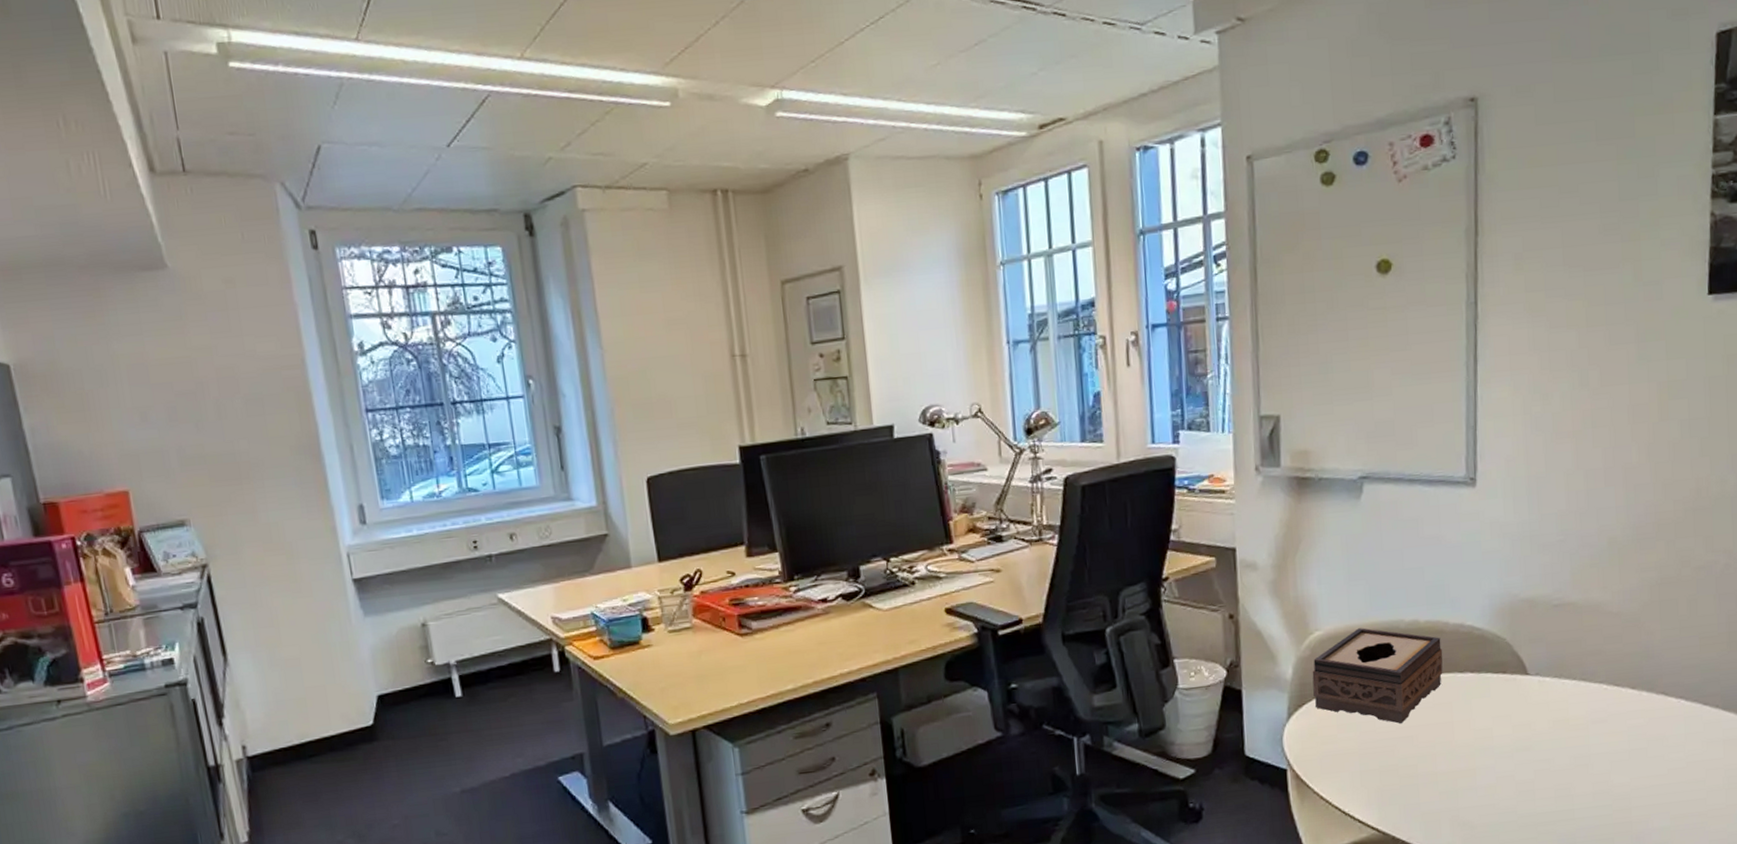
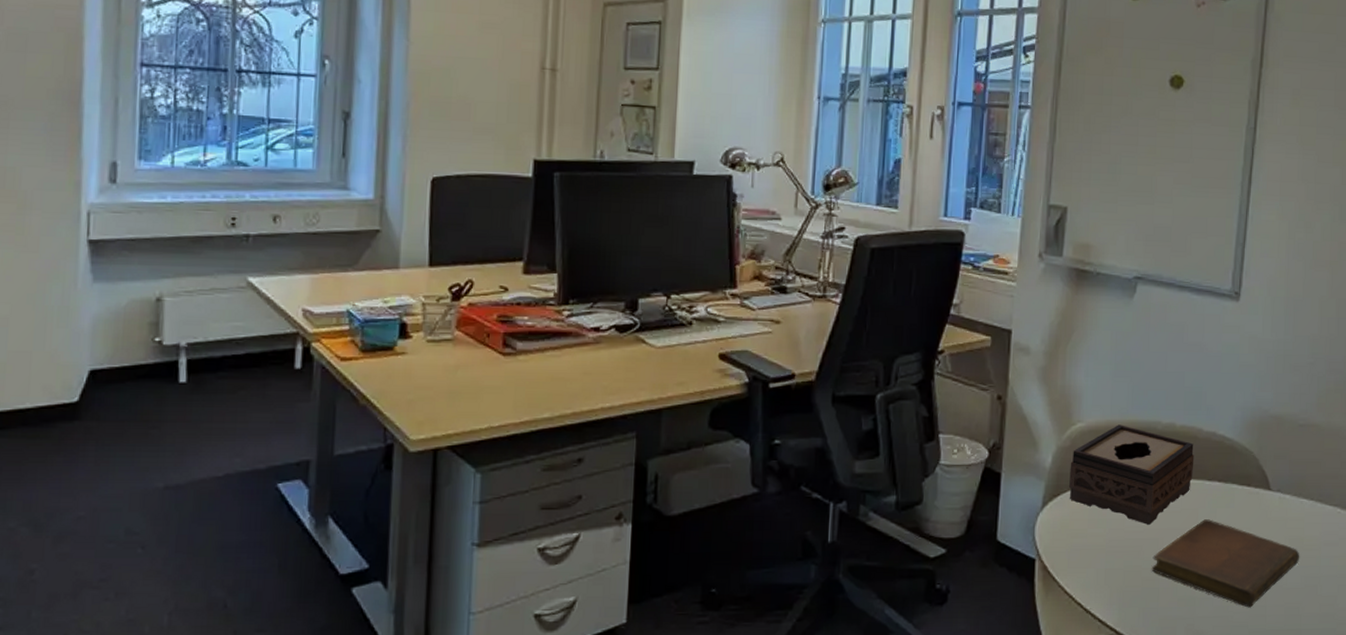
notebook: none [1408,711,1567,794] -> present [1151,519,1300,608]

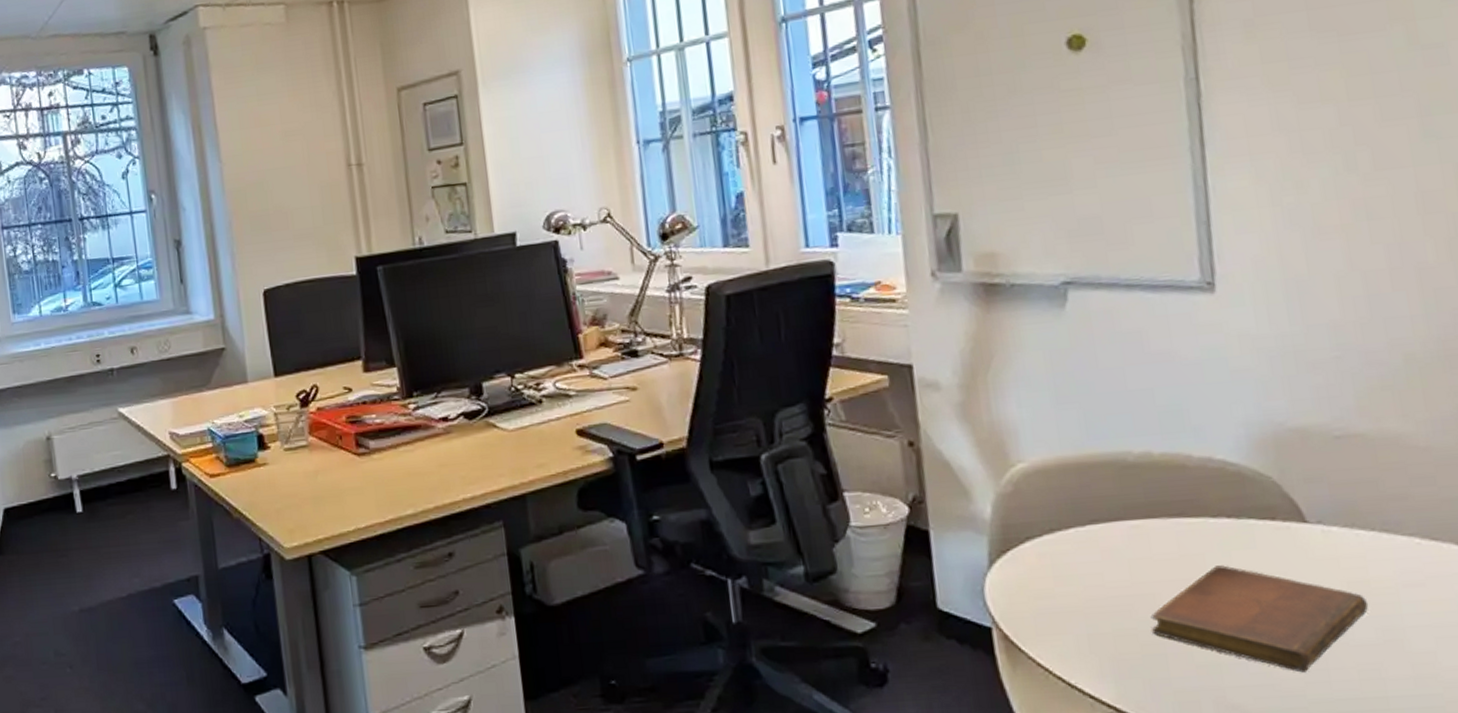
tissue box: present [1069,425,1195,525] -> none [1016,460,1190,578]

